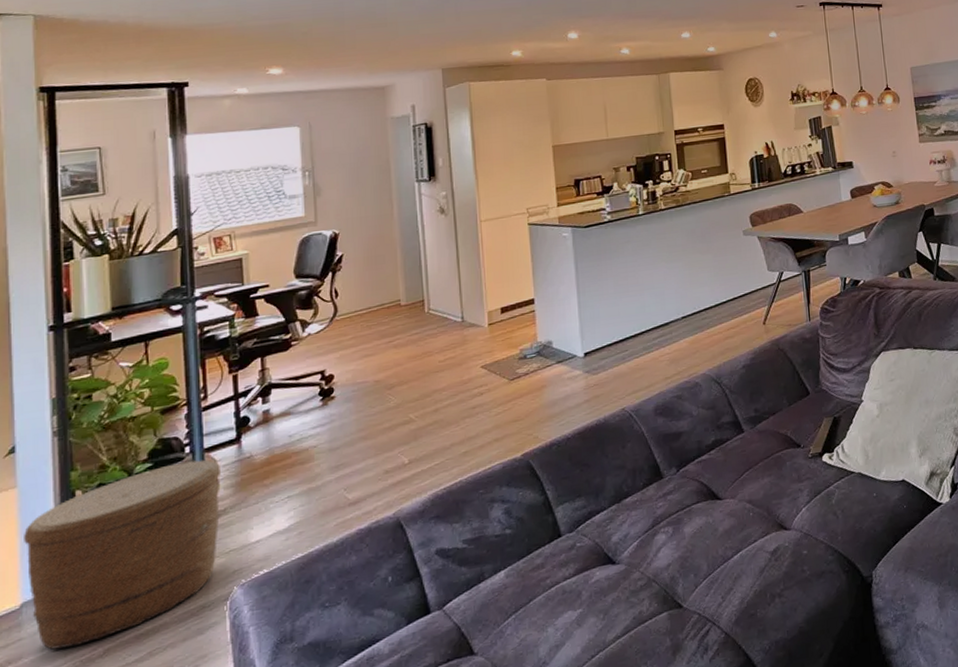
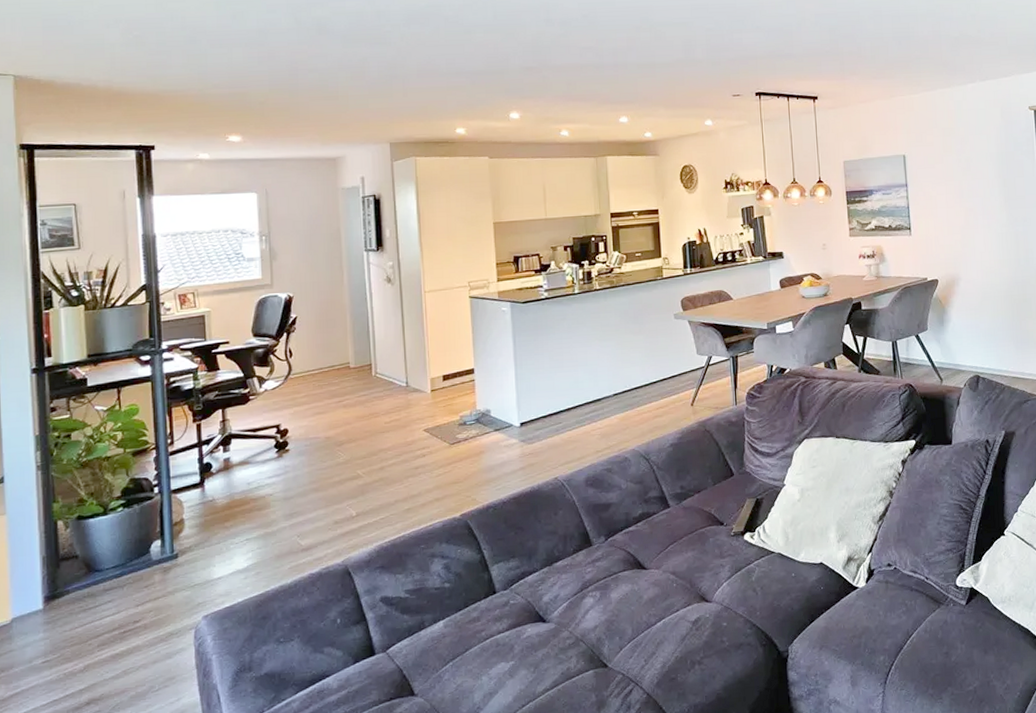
woven basket: present [24,459,220,650] -> none [13,500,186,662]

